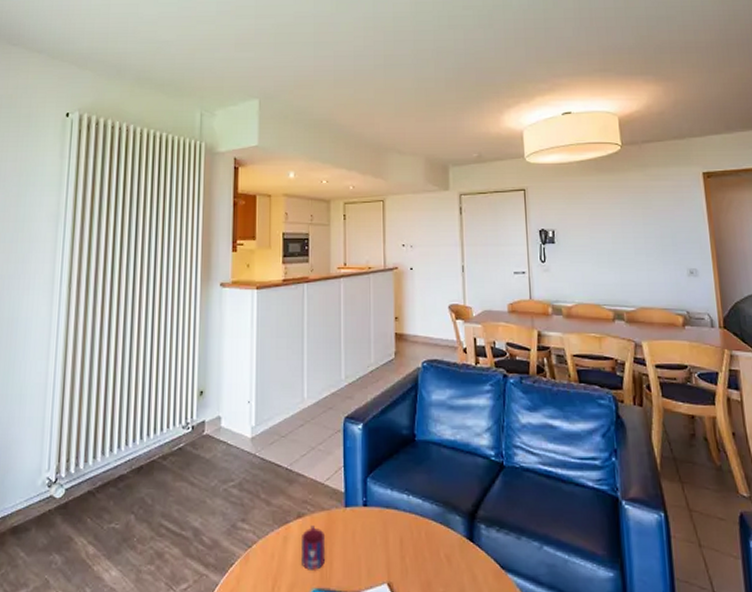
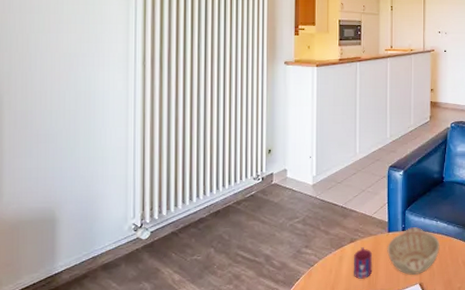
decorative bowl: none [344,500,414,569] -> present [387,226,440,275]

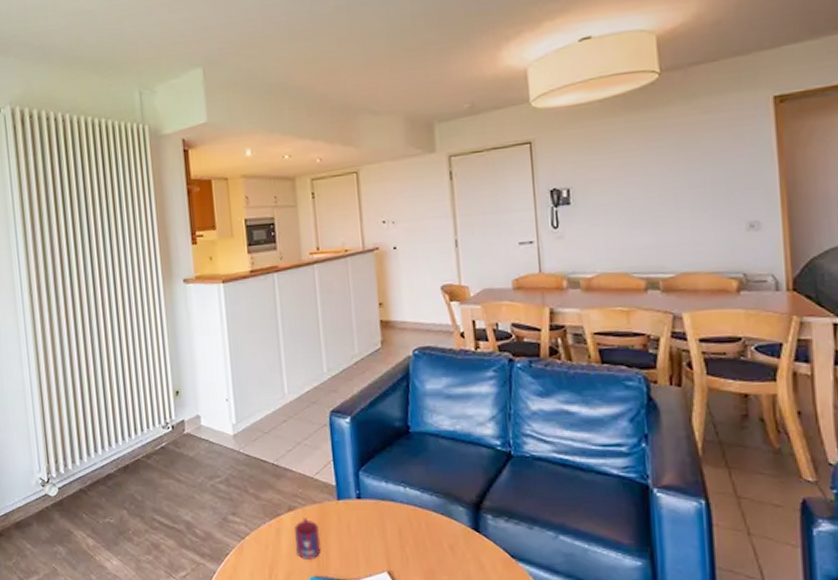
decorative bowl: present [387,226,440,275] -> none [338,493,413,559]

